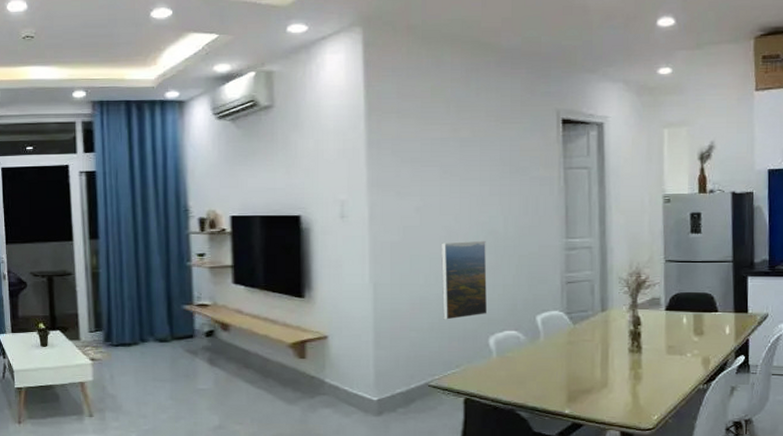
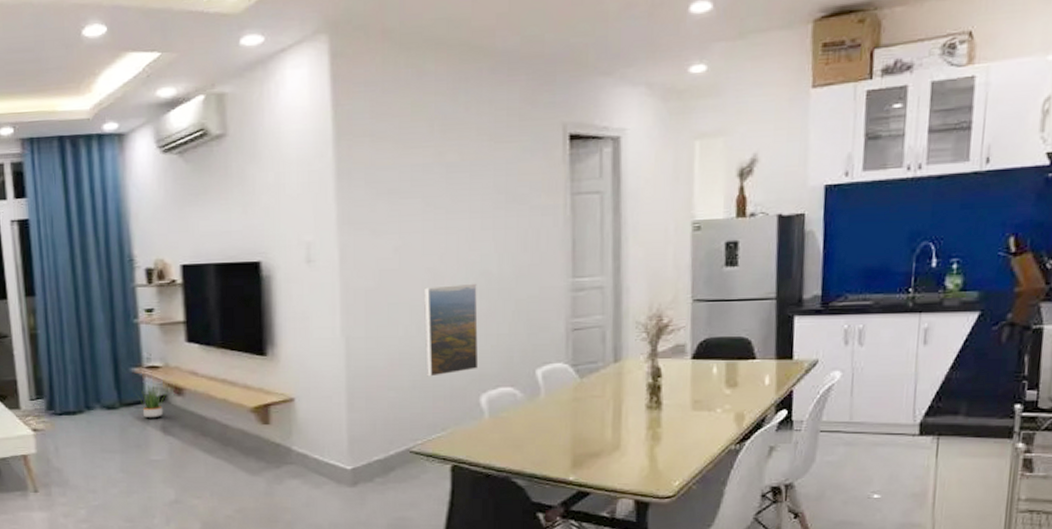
potted plant: none [187,321,216,351] -> present [137,385,168,419]

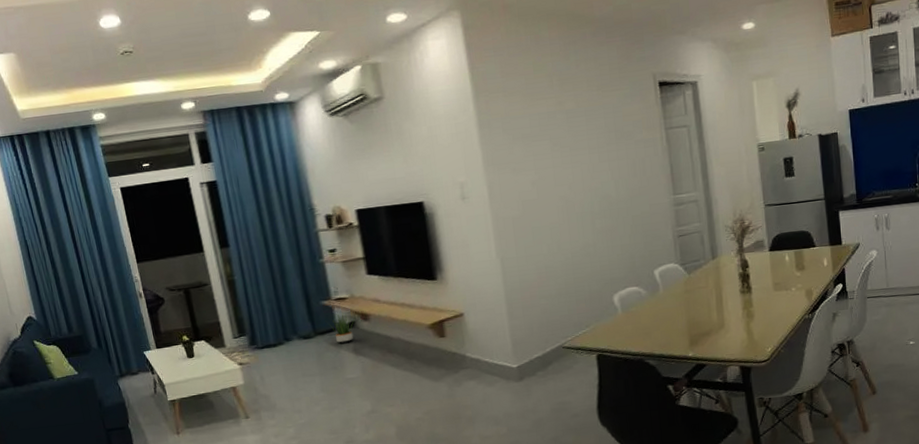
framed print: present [424,283,479,377] -> none [560,205,609,285]

